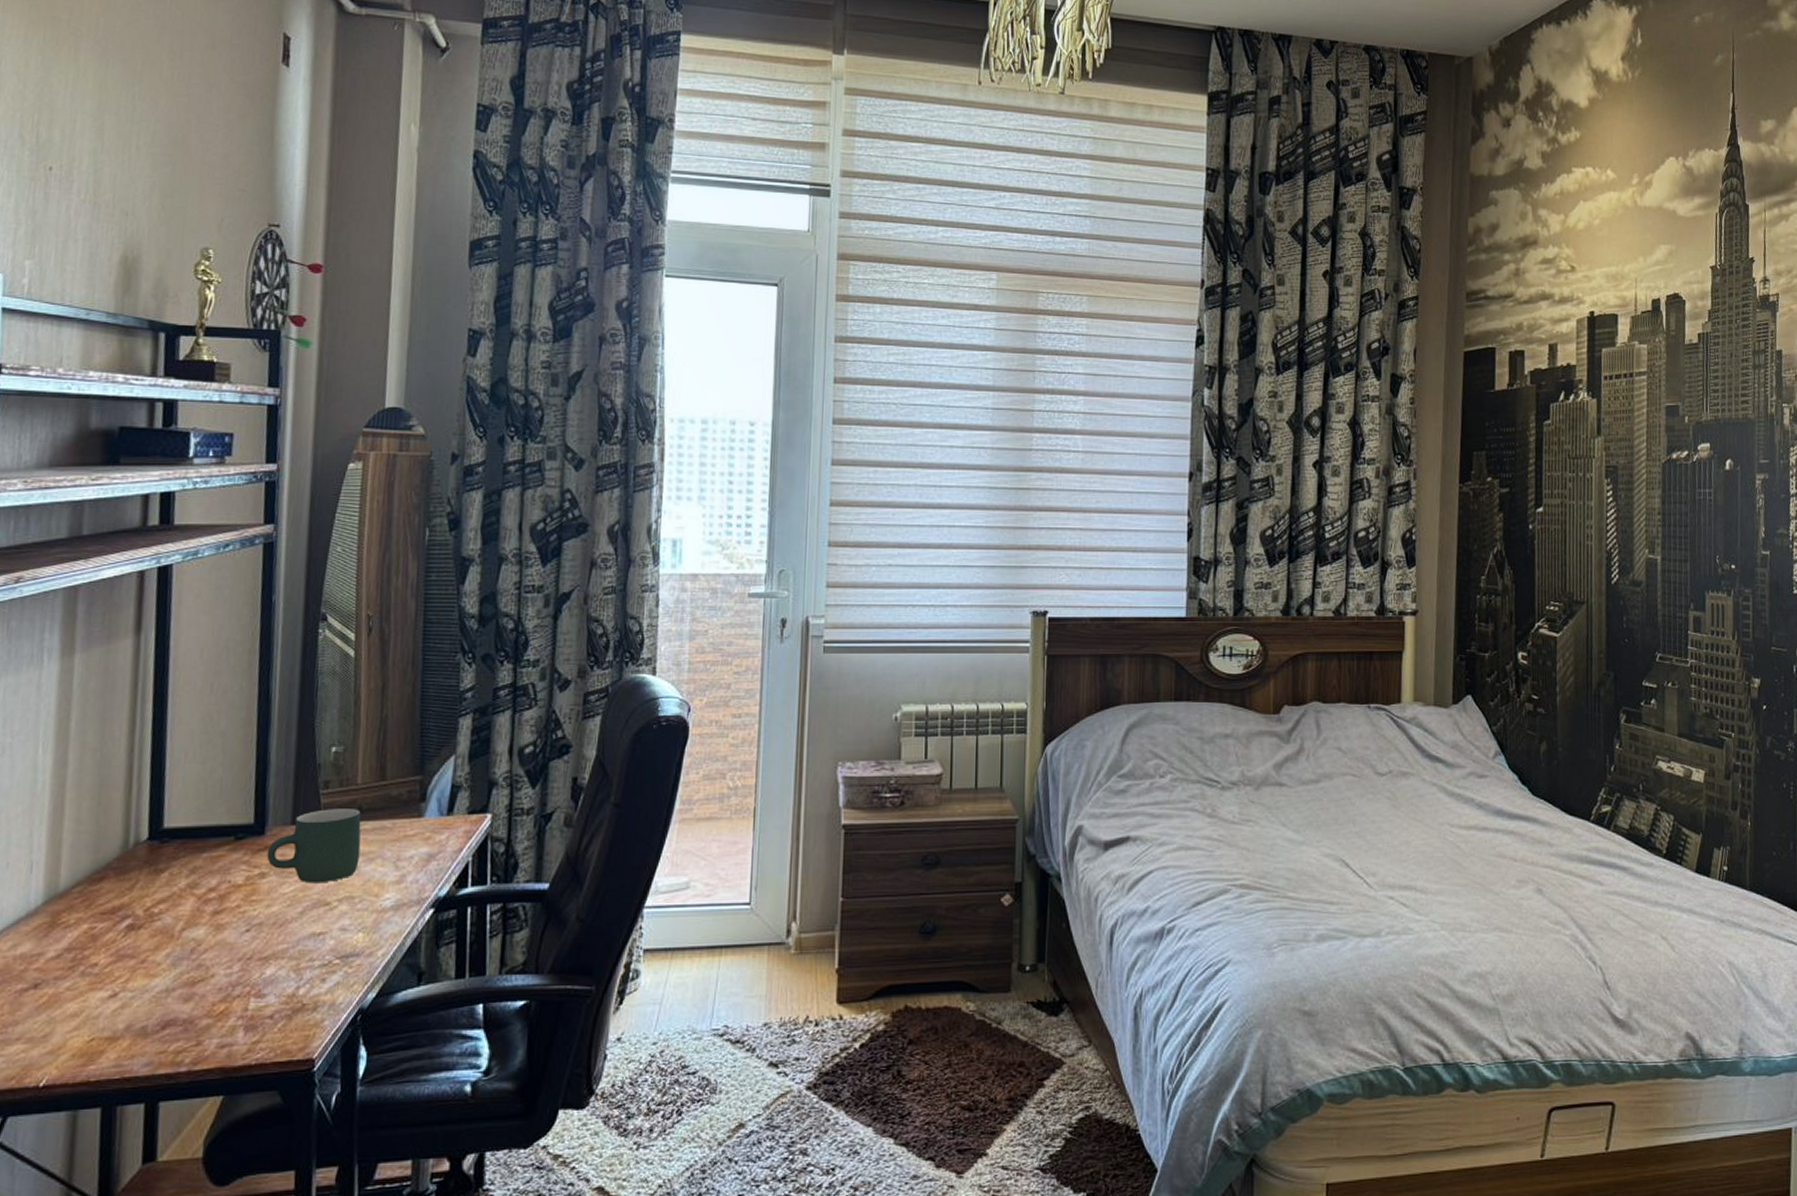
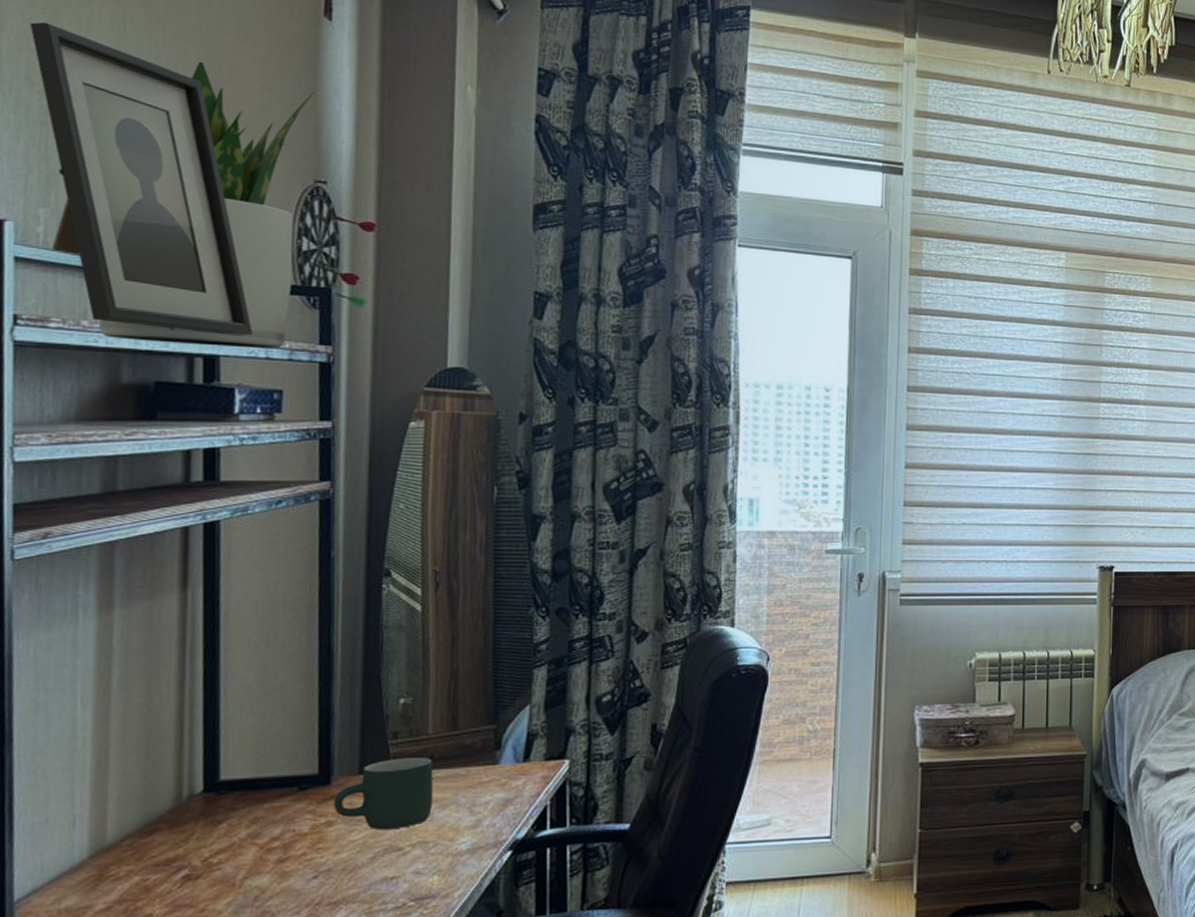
picture frame: none [24,82,209,381] -> present [29,21,253,337]
planter: none [73,112,272,391] -> present [99,61,315,348]

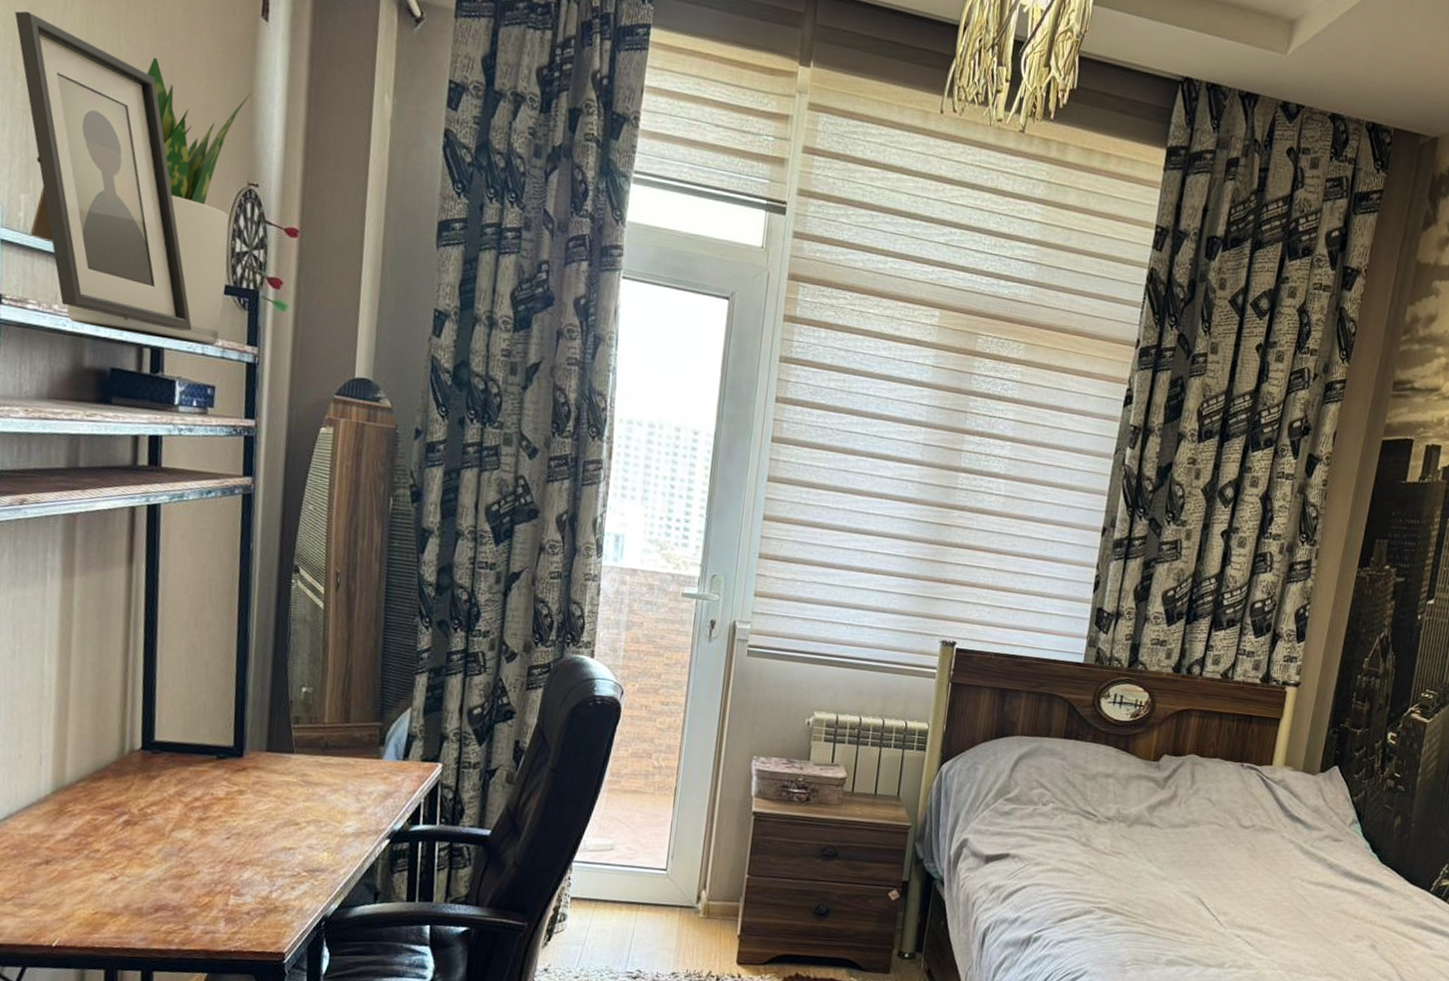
mug: present [333,758,434,830] -> none [244,741,328,805]

